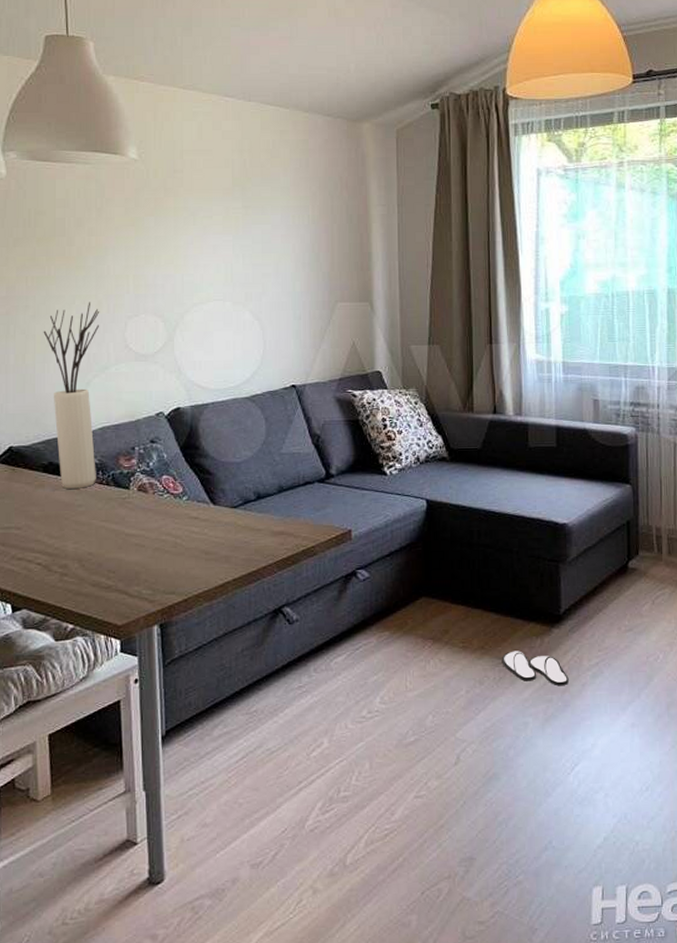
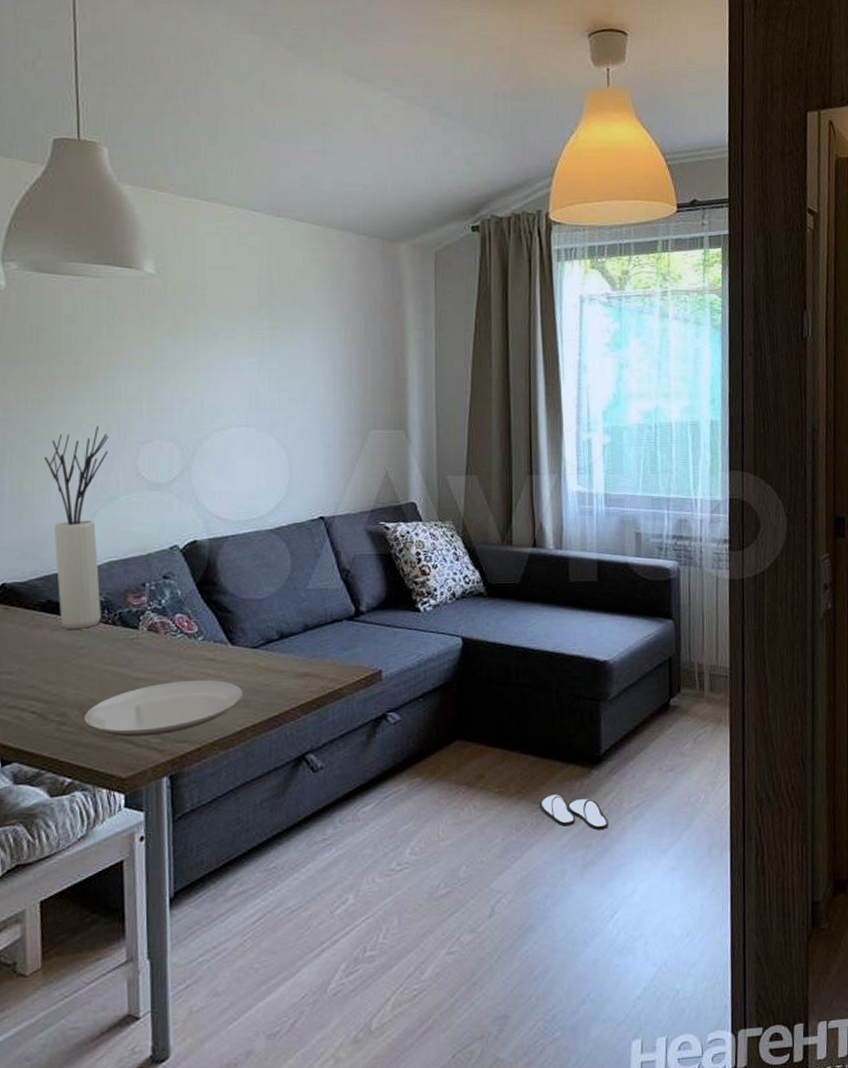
plate: none [84,536,223,588] -> present [84,679,242,737]

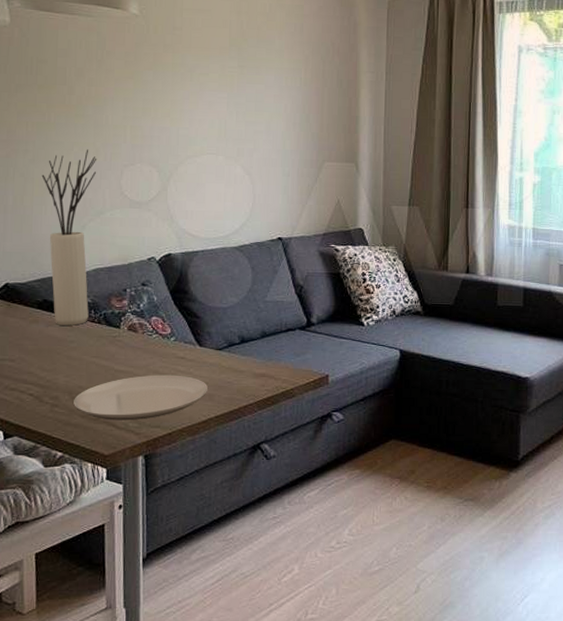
slippers: present [540,794,609,830] -> none [463,492,523,524]

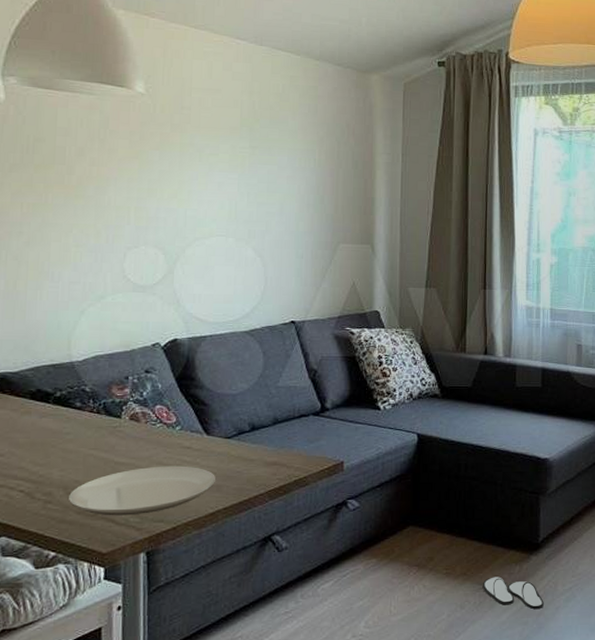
vase: present [41,149,97,326] -> none [37,231,98,416]
slippers: none [463,492,523,524] -> present [483,576,544,609]

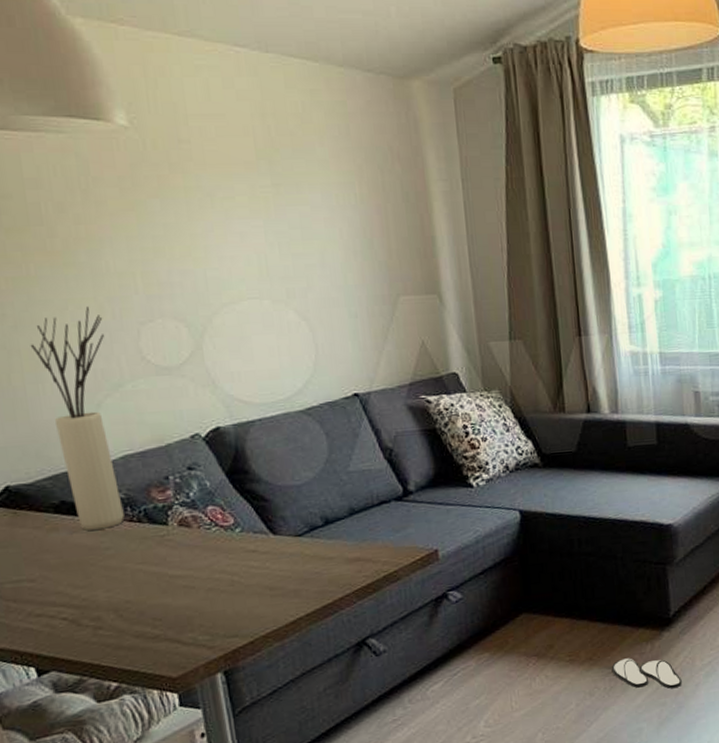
vase: none [37,231,98,416] -> present [30,306,125,531]
plate: present [69,466,215,516] -> none [122,571,291,637]

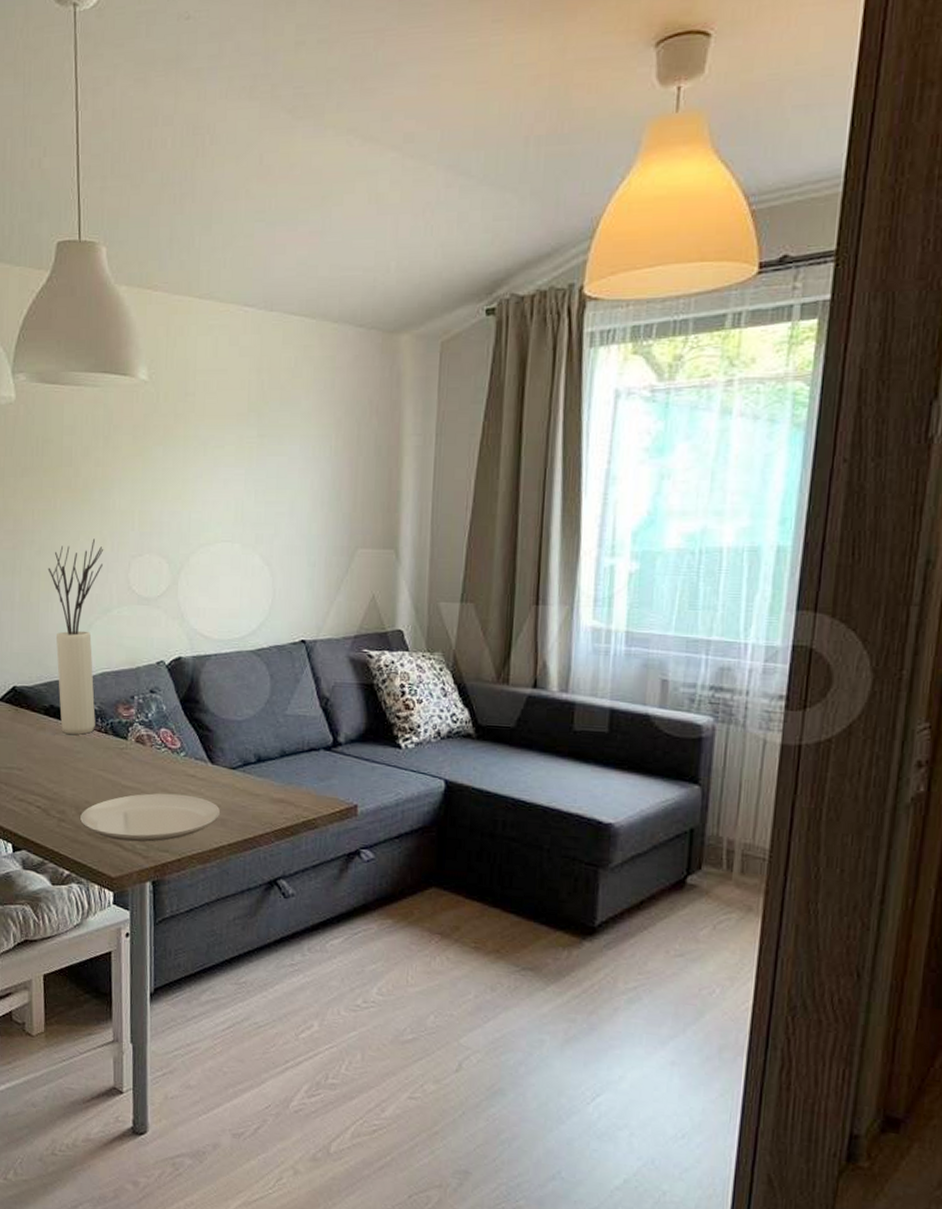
plate: none [122,571,291,637] -> present [80,793,220,842]
slippers: present [612,658,682,688] -> none [520,959,598,1006]

